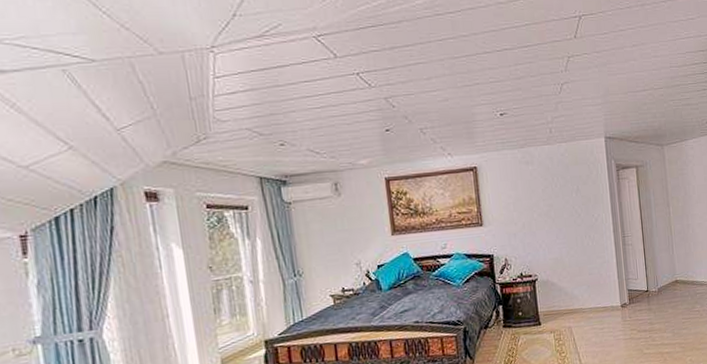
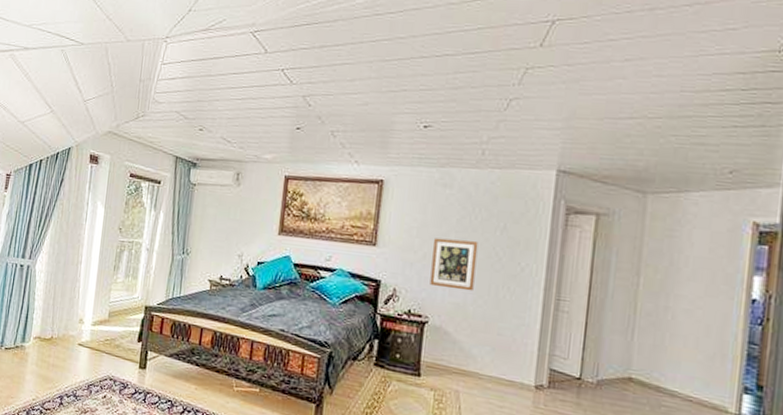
wall art: none [528,205,565,248] -> present [430,238,478,291]

